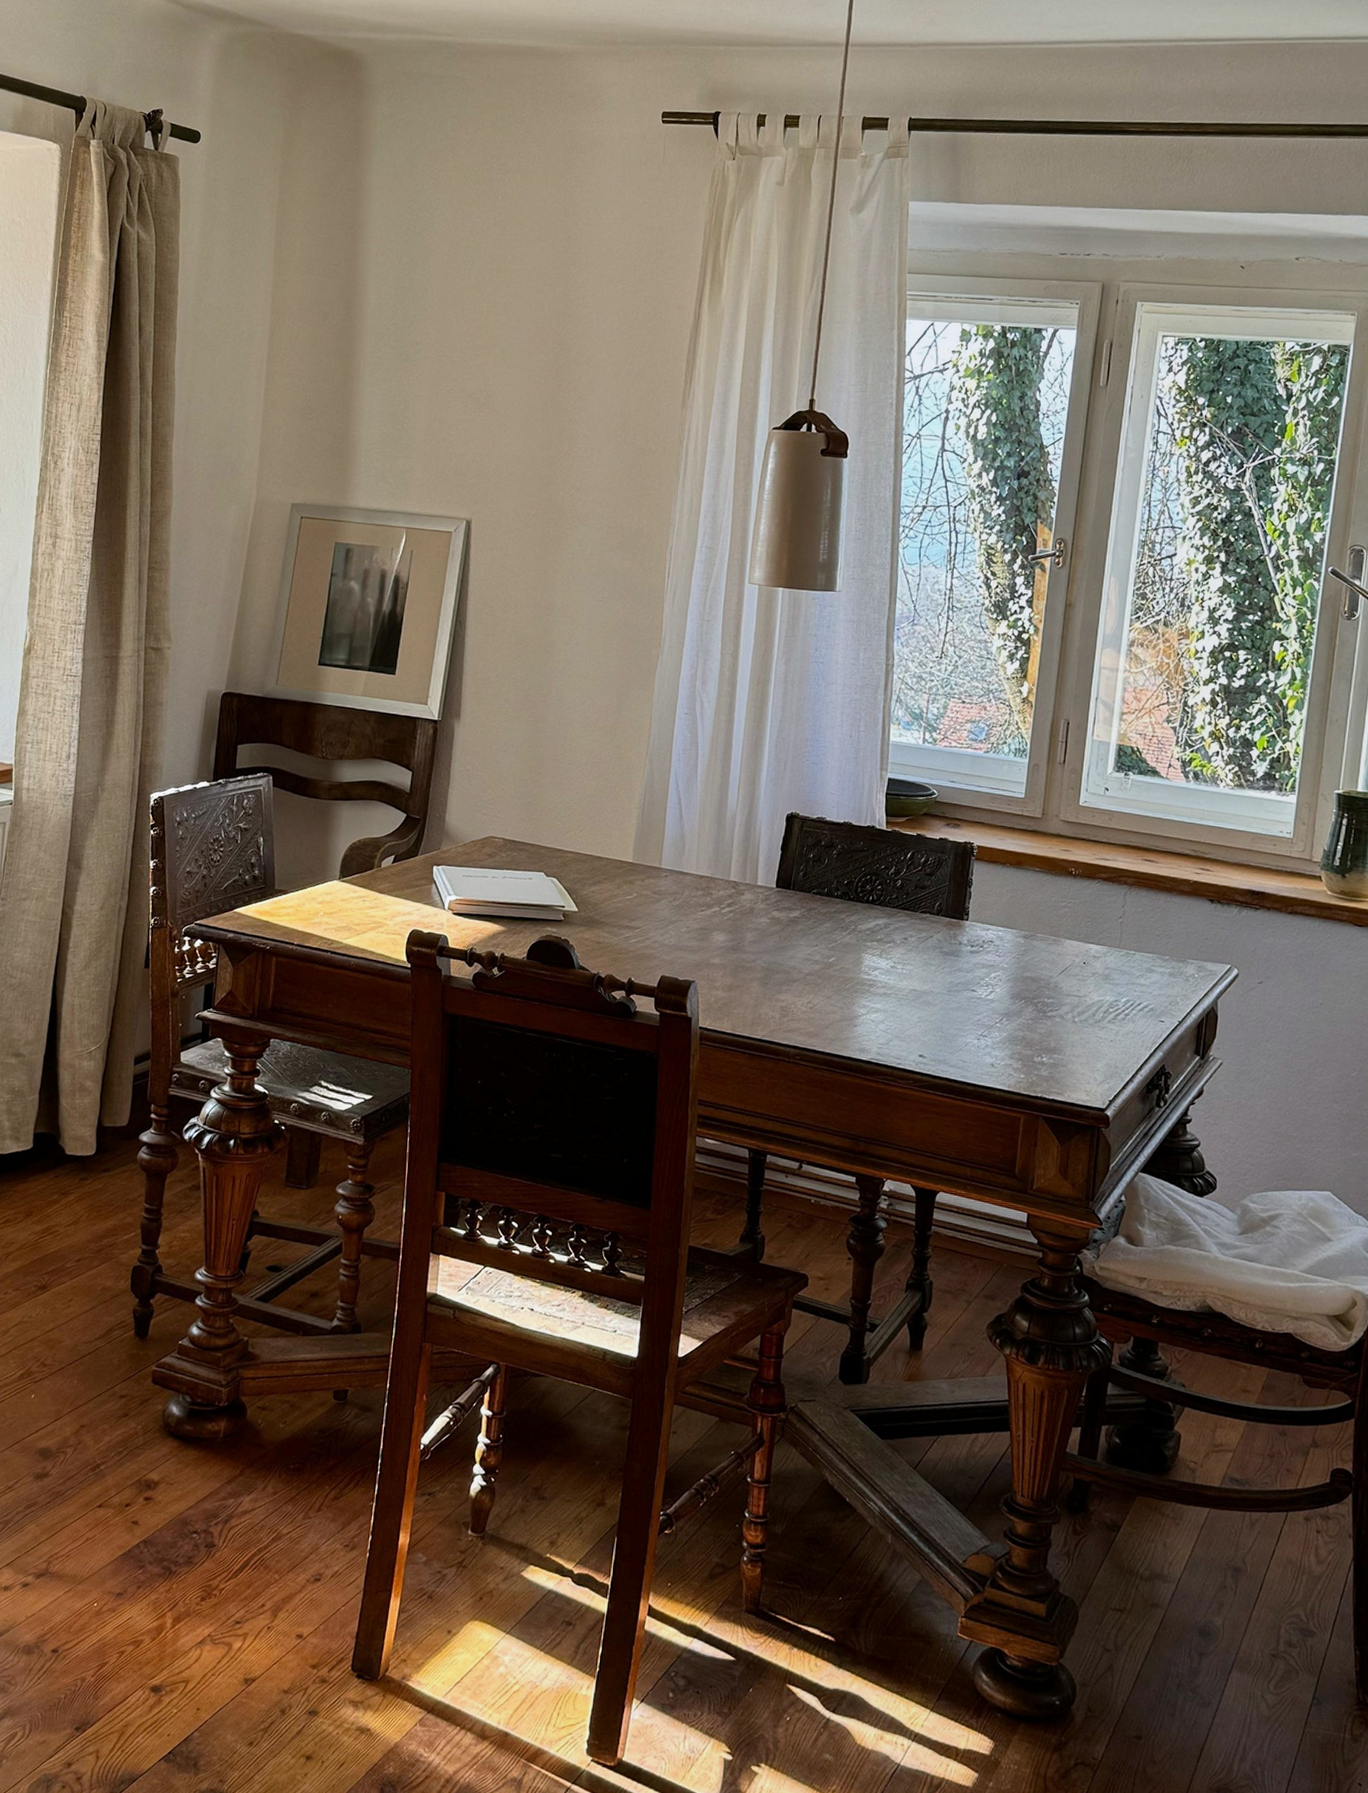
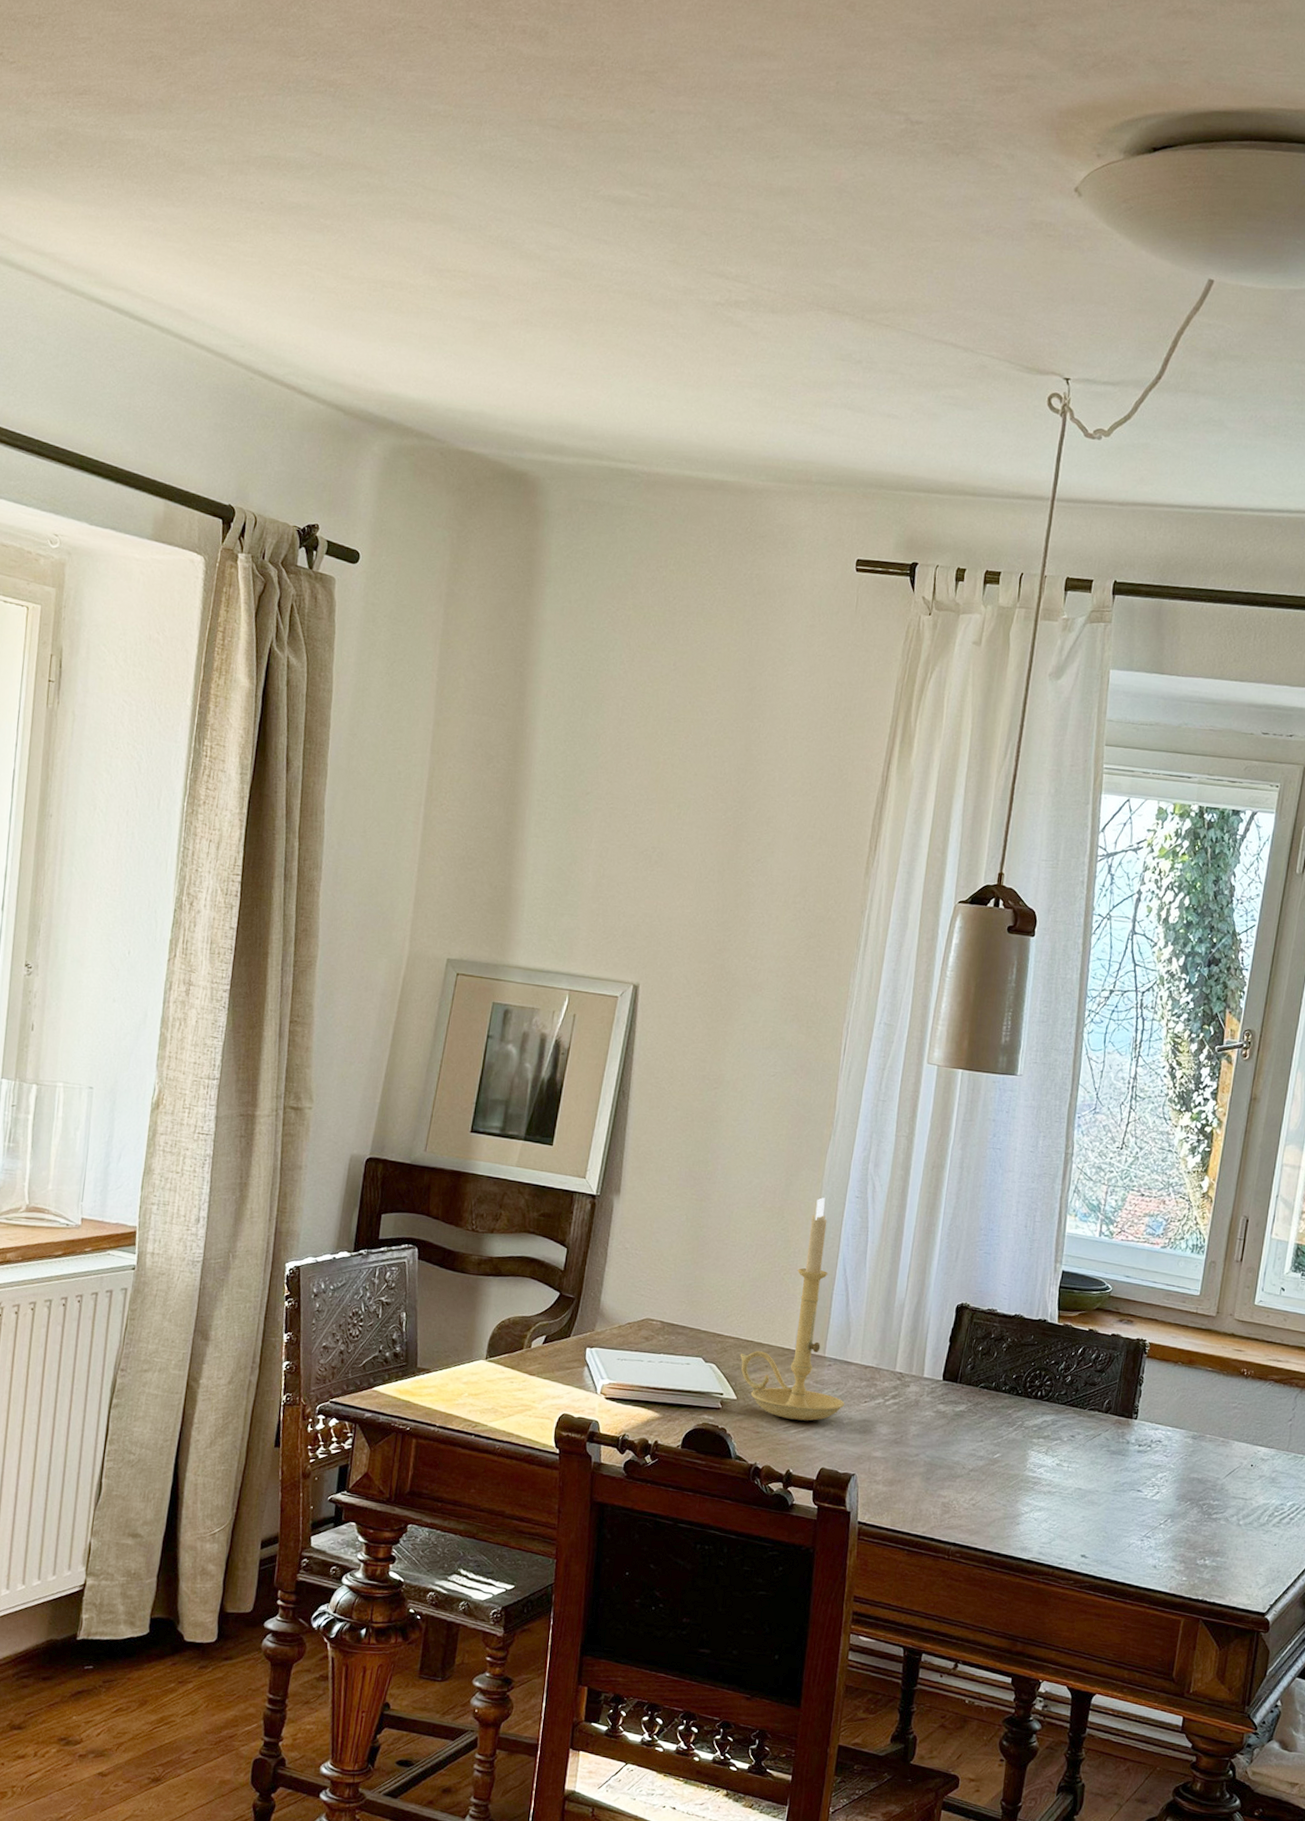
candle holder: none [579,715,682,931] -> present [740,1198,844,1421]

